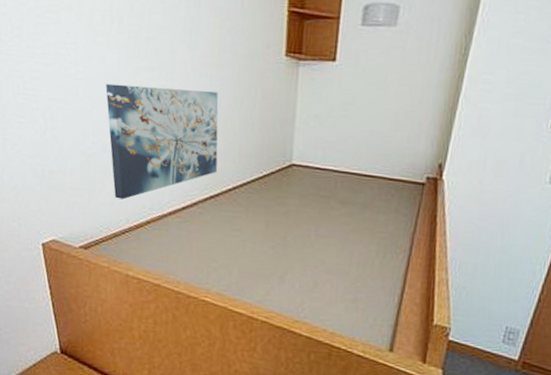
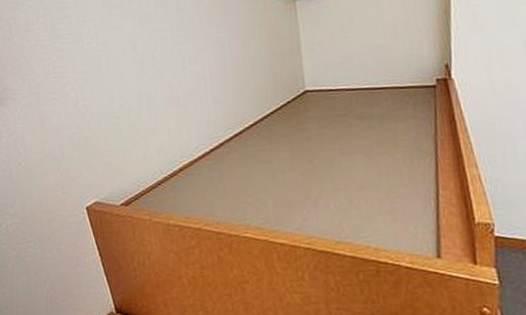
wall art: present [105,83,219,200] -> none [125,38,238,153]

